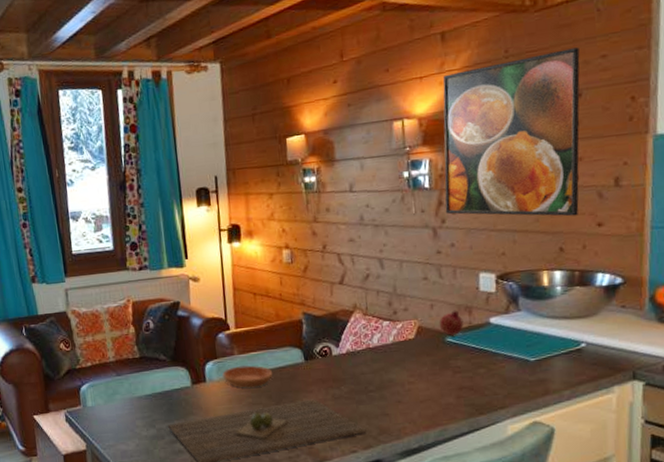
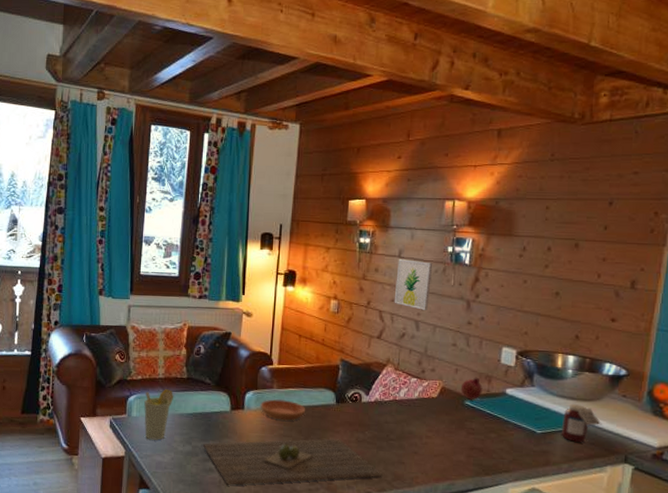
cup: none [98,371,129,429] -> present [144,388,173,440]
wall art: none [350,192,391,246] -> present [394,258,433,310]
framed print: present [442,47,580,217] -> none [480,161,616,309]
jar: none [557,323,602,365] -> present [562,404,602,442]

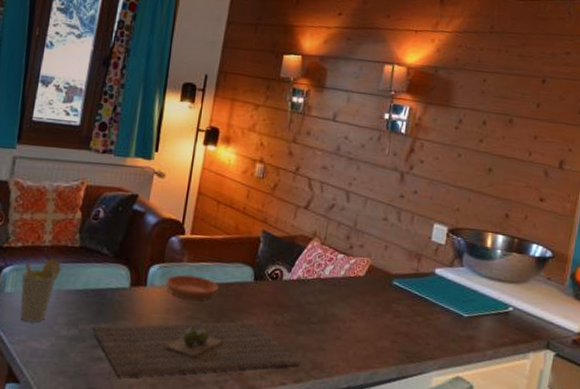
wall art: present [394,258,433,310] -> none [324,122,368,180]
fruit: present [460,377,483,400] -> none [389,255,412,279]
jar: present [562,404,602,442] -> none [488,286,527,327]

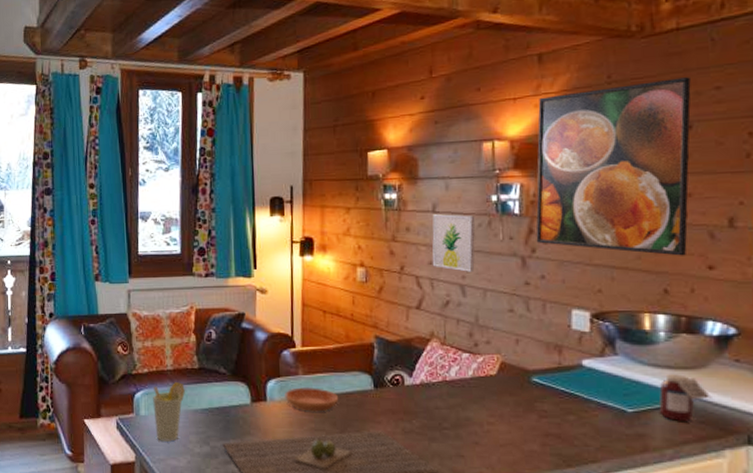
wall art: none [324,122,368,180] -> present [432,213,476,272]
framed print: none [415,34,550,188] -> present [536,77,691,256]
jar: none [488,286,527,327] -> present [659,374,712,421]

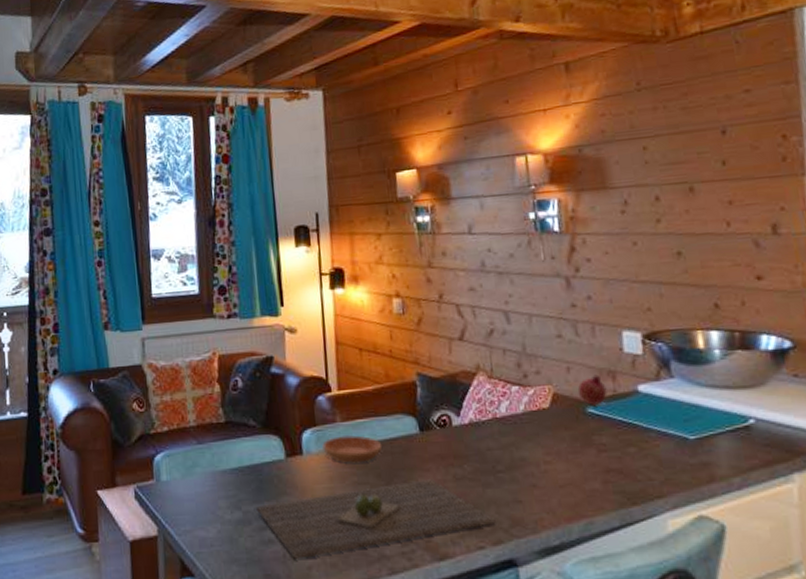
cup: present [153,381,185,442] -> none [175,439,211,510]
wall art: present [432,213,476,272] -> none [469,235,518,297]
fruit: none [524,348,553,375] -> present [577,374,607,405]
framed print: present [536,77,691,256] -> none [569,81,734,268]
jar: present [659,374,712,421] -> none [720,394,775,446]

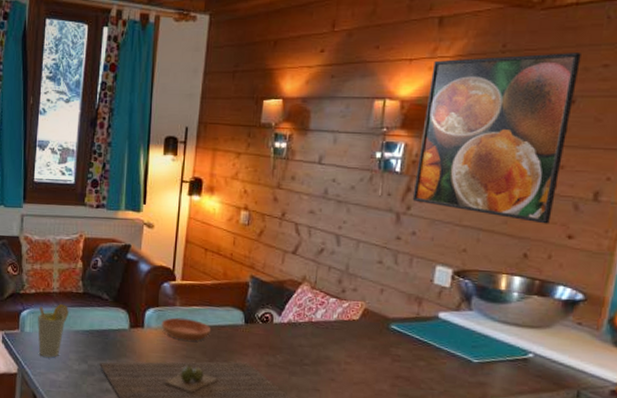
cup: none [175,439,211,510] -> present [37,303,69,358]
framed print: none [569,81,734,268] -> present [412,53,581,224]
fruit: present [577,374,607,405] -> none [385,298,412,323]

